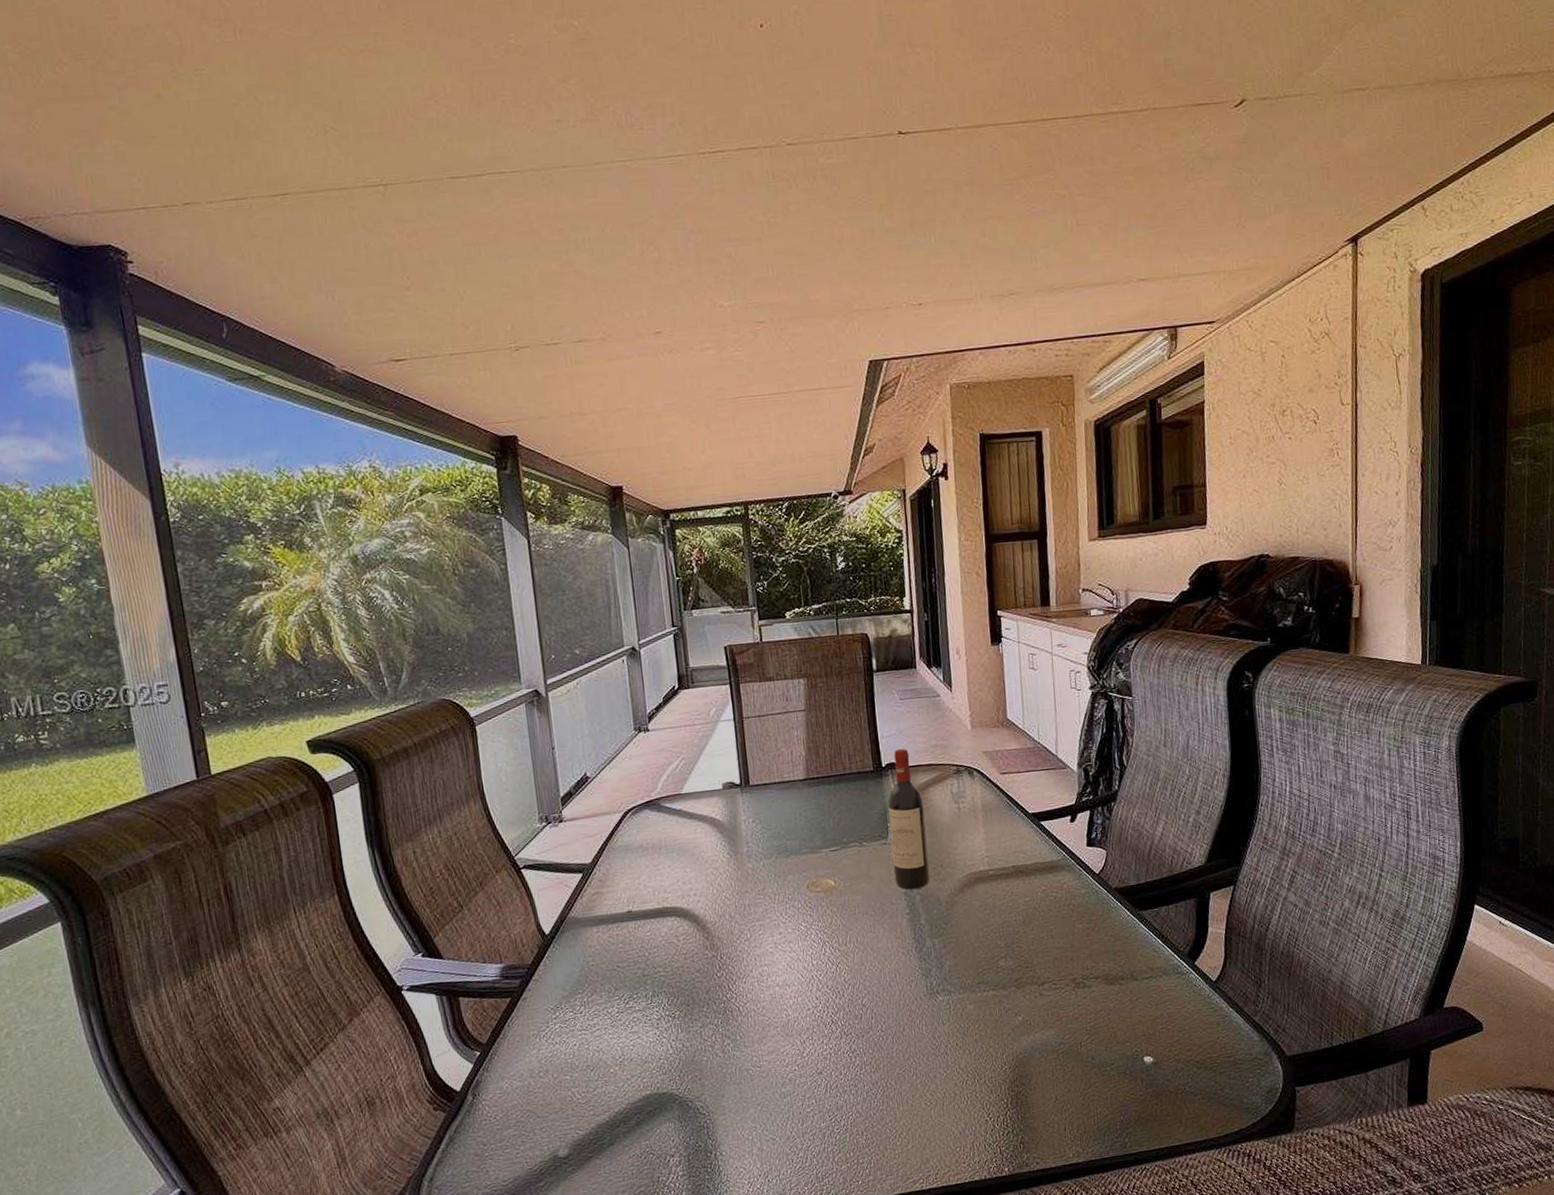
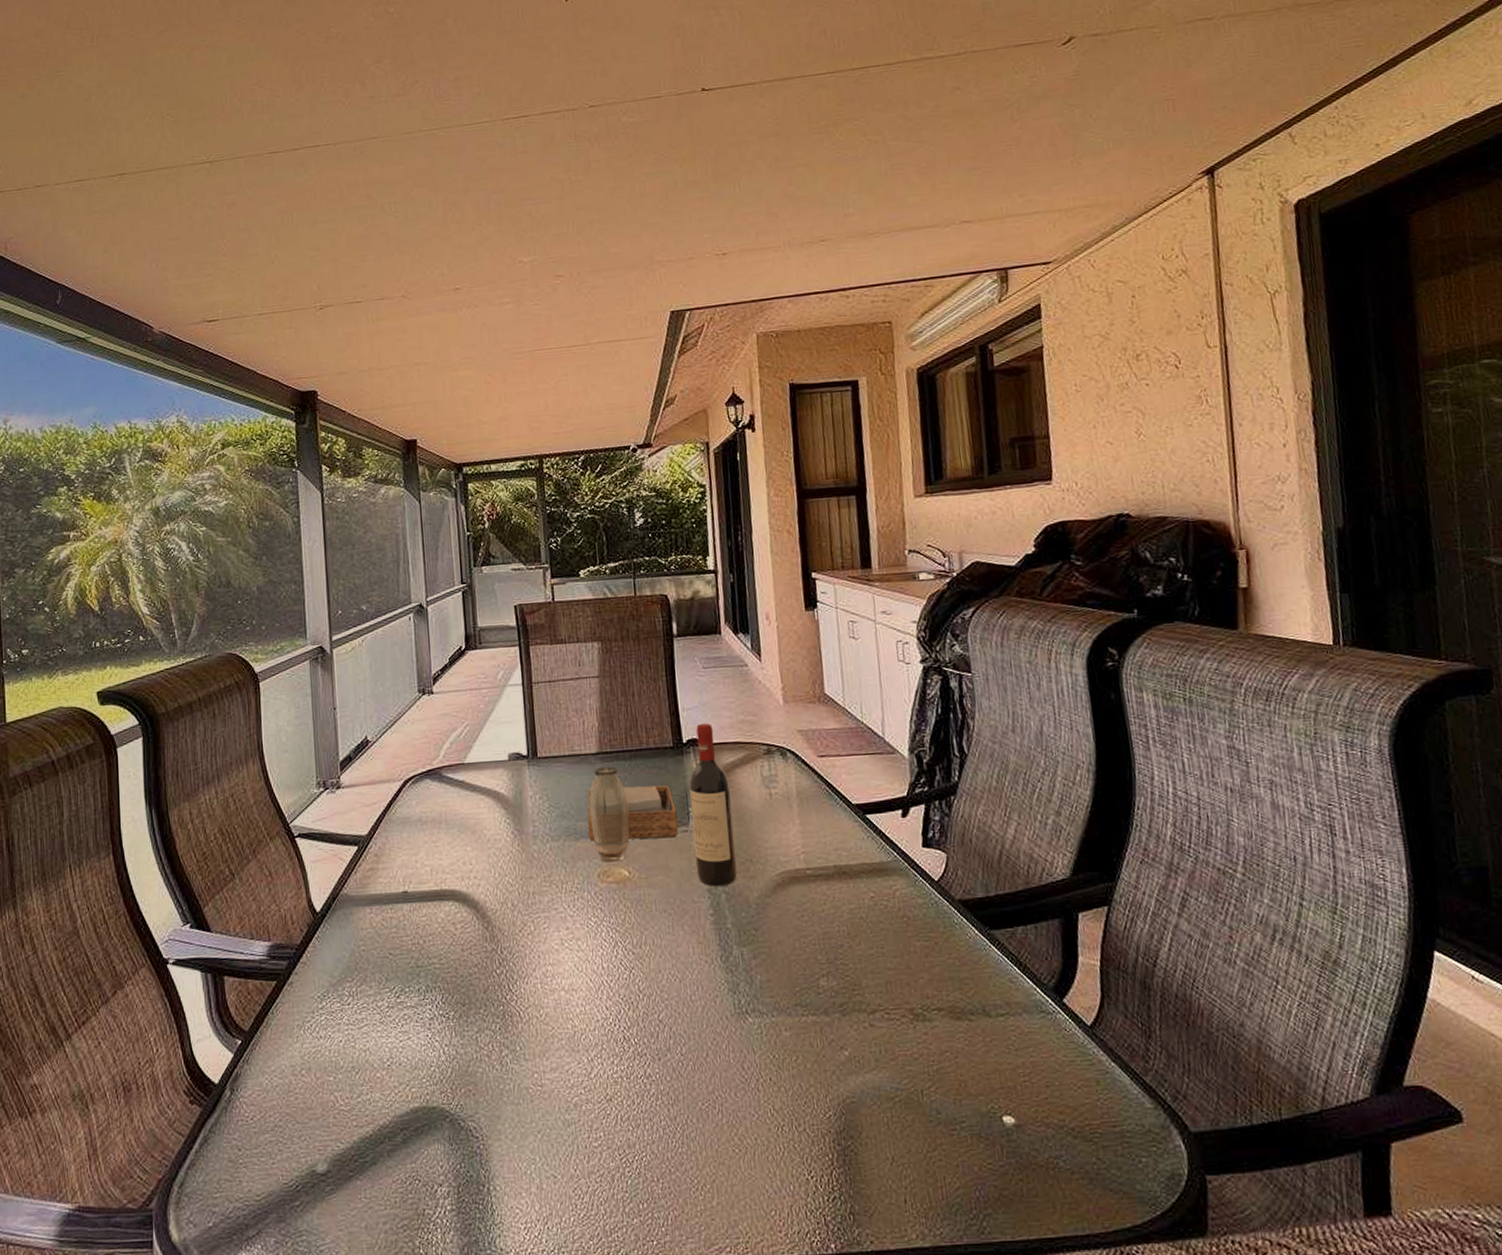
napkin holder: none [796,804,878,857] -> present [587,785,678,842]
vase: none [797,790,835,875] -> present [588,766,630,862]

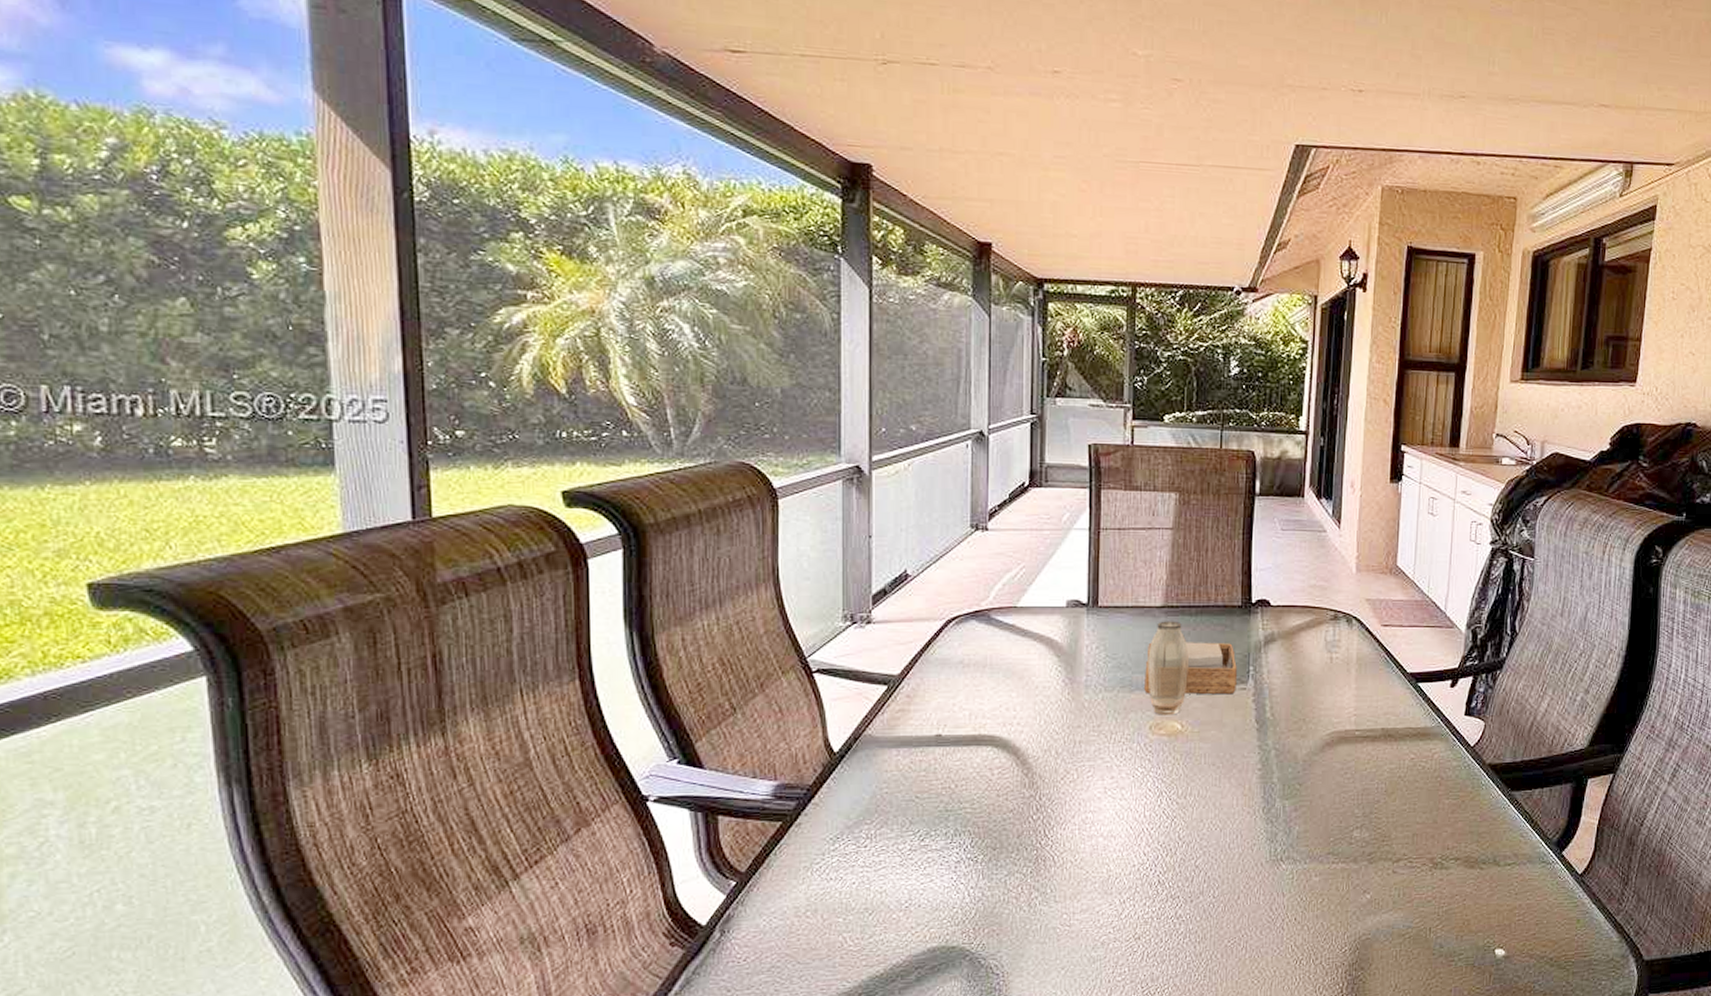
wine bottle: present [689,724,738,886] -> none [1249,586,1294,743]

